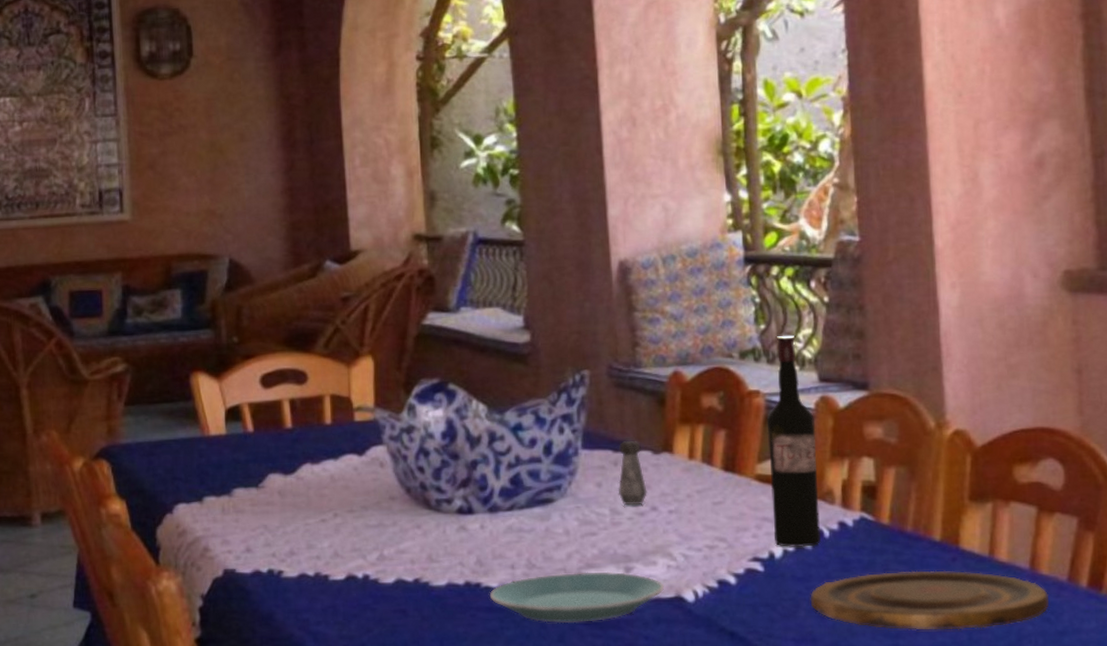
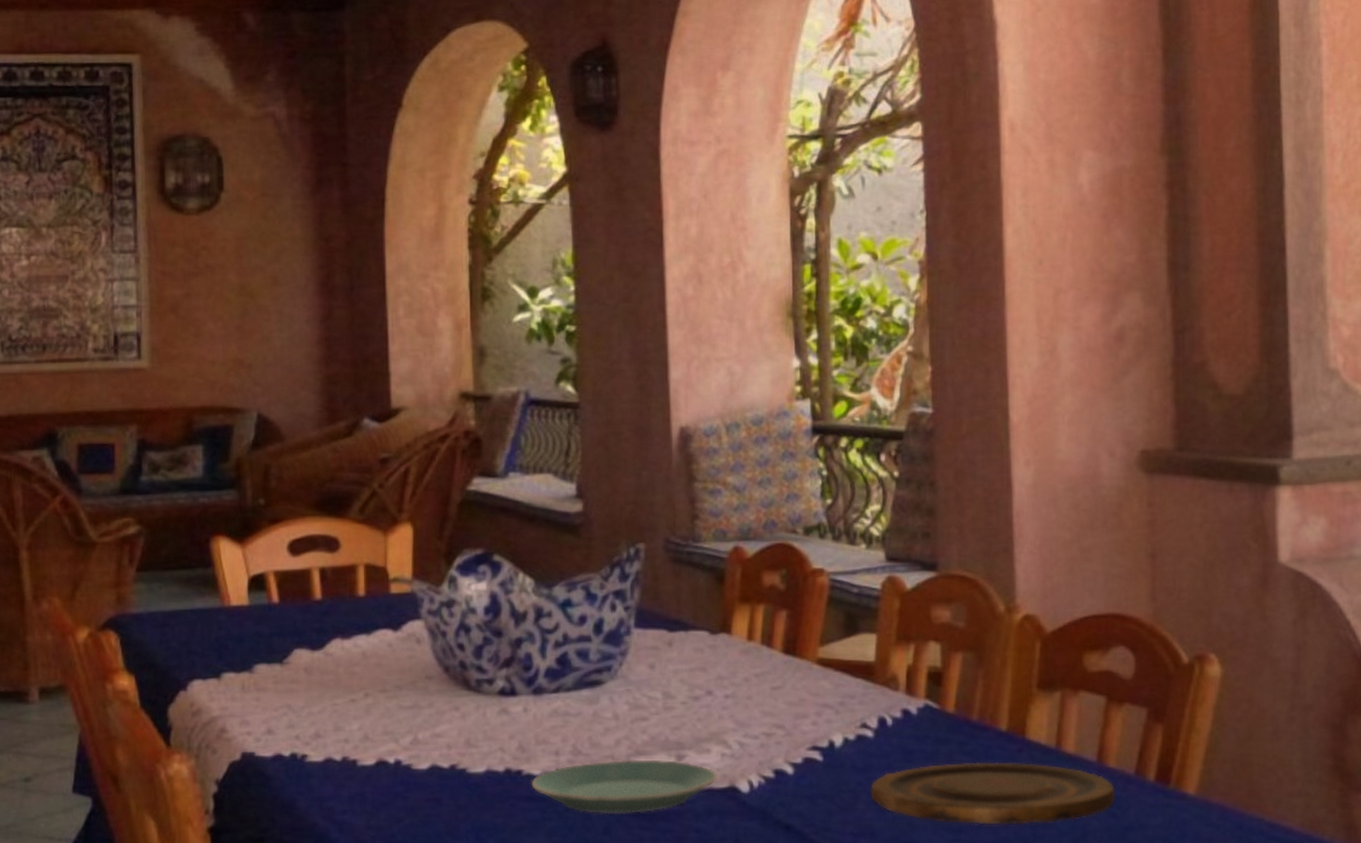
salt shaker: present [618,440,647,506] -> none [671,619,703,689]
wine bottle: present [767,335,822,548] -> none [830,510,884,737]

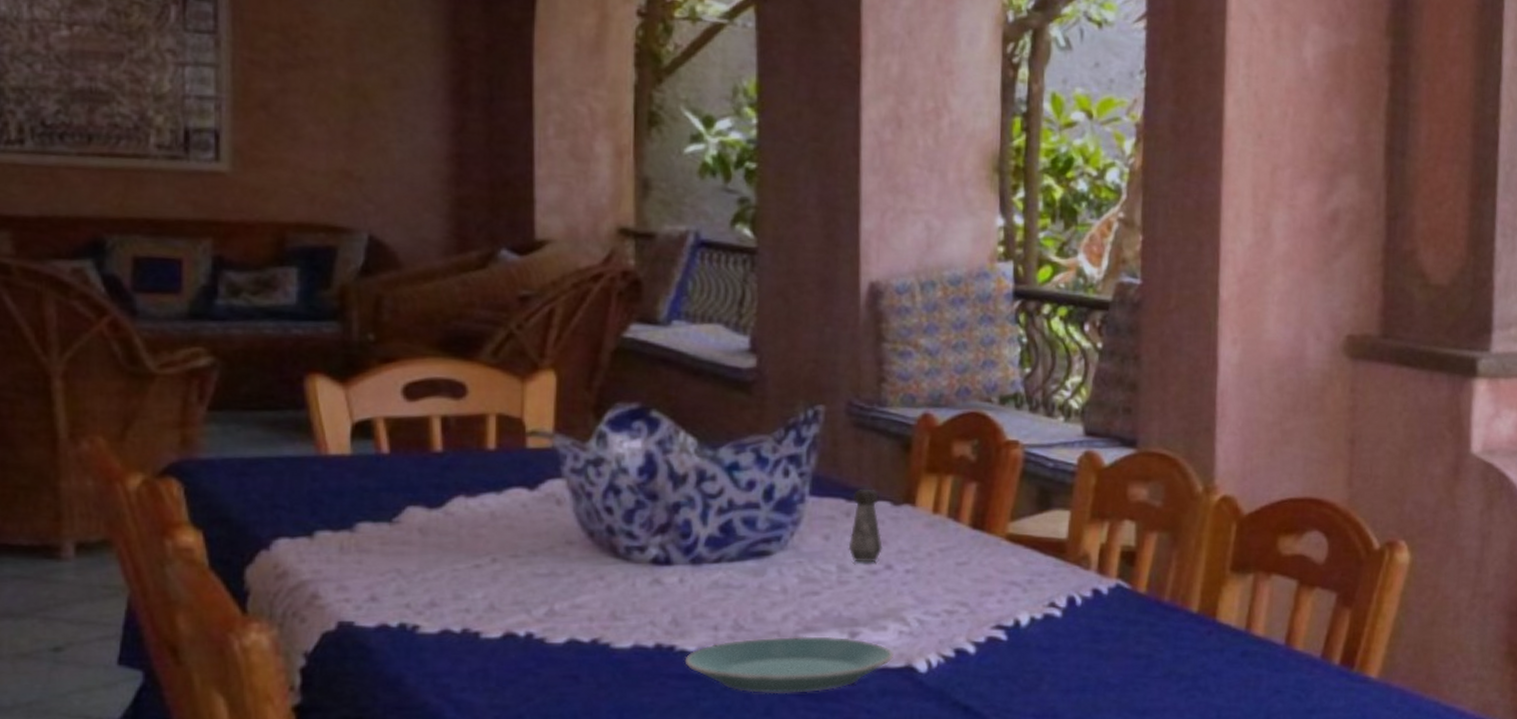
salt shaker: none [671,619,703,689] -> present [848,488,883,563]
plate: present [870,762,1116,825] -> none [1055,643,1302,707]

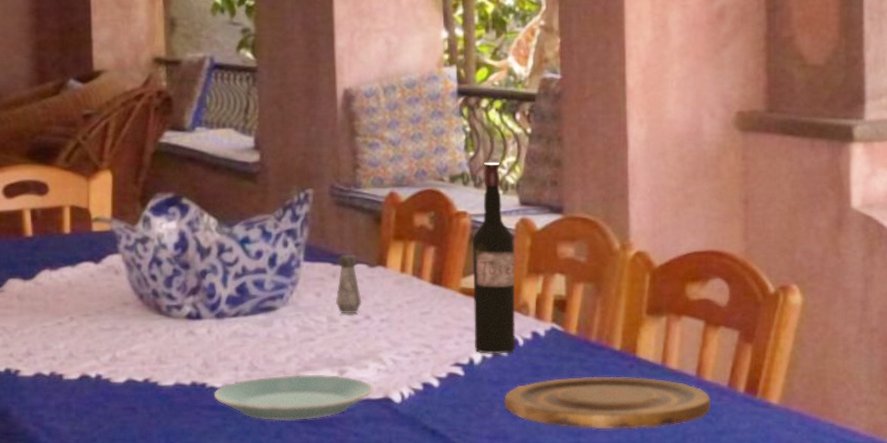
wine bottle: none [1021,381,1077,616] -> present [472,162,516,355]
plate: none [1055,643,1302,707] -> present [504,376,712,429]

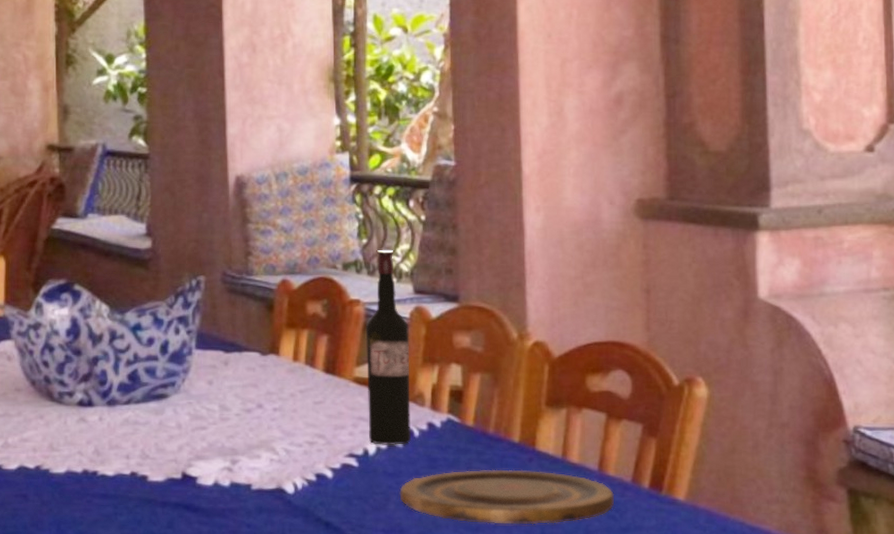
plate: present [214,374,374,420] -> none [105,463,266,510]
salt shaker: present [335,254,362,314] -> none [227,342,254,403]

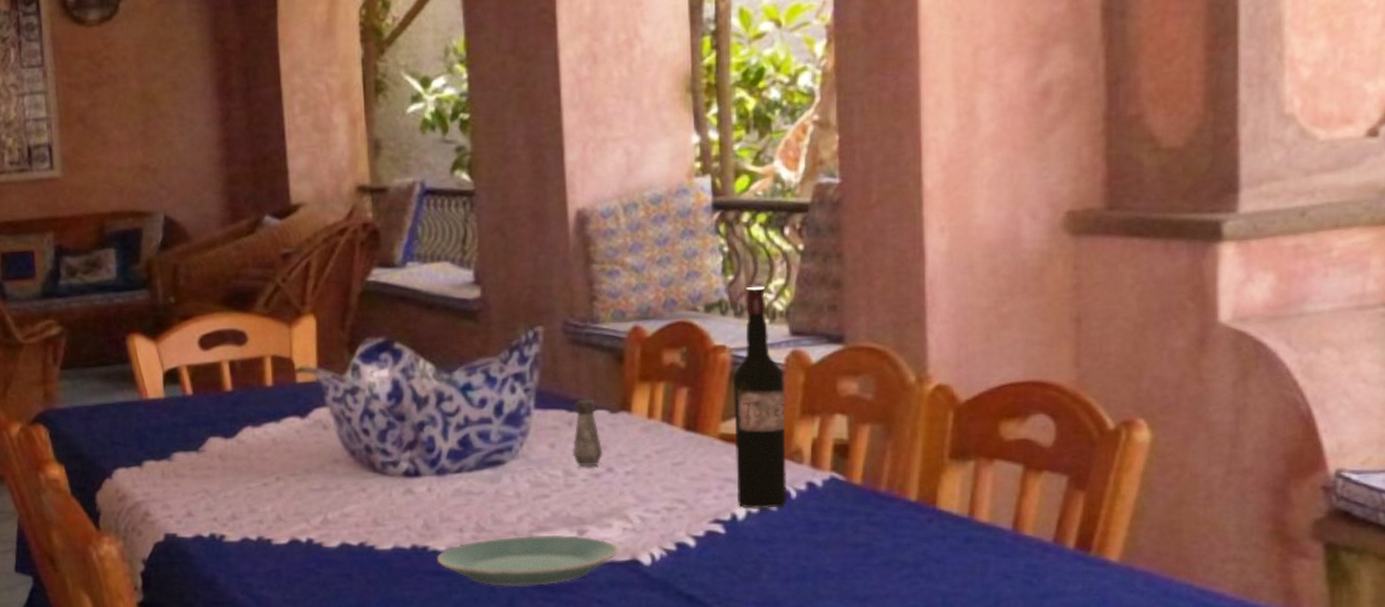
plate: none [105,463,266,510] -> present [437,534,619,586]
salt shaker: none [227,342,254,403] -> present [572,399,603,467]
plate: present [399,469,615,525] -> none [774,531,1032,594]

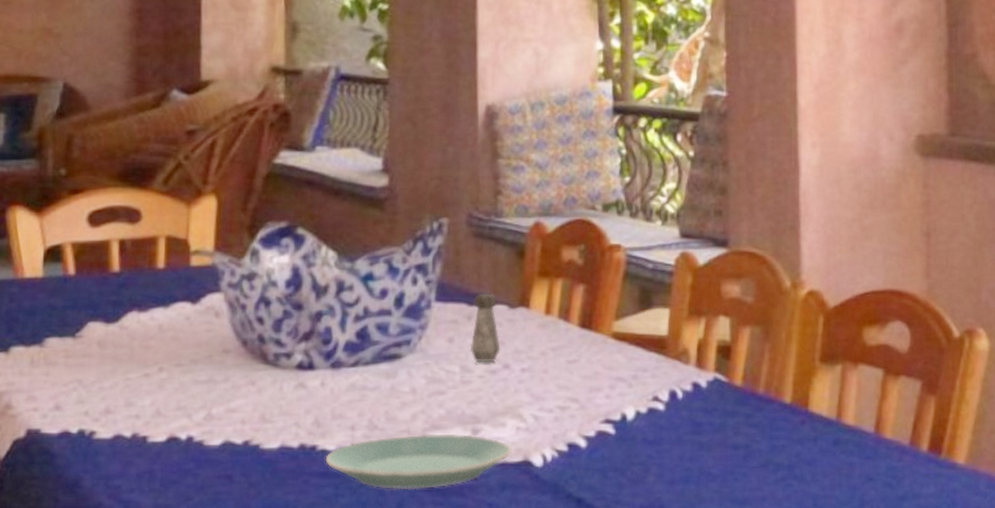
wine bottle: present [732,285,788,510] -> none [626,188,675,410]

